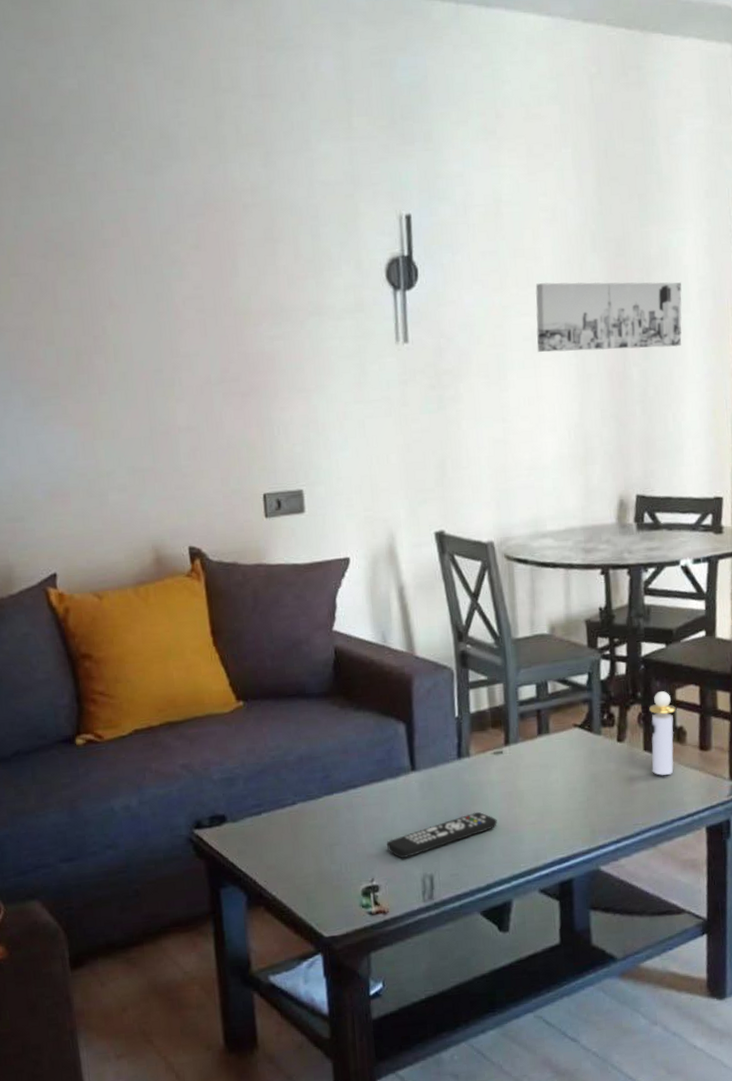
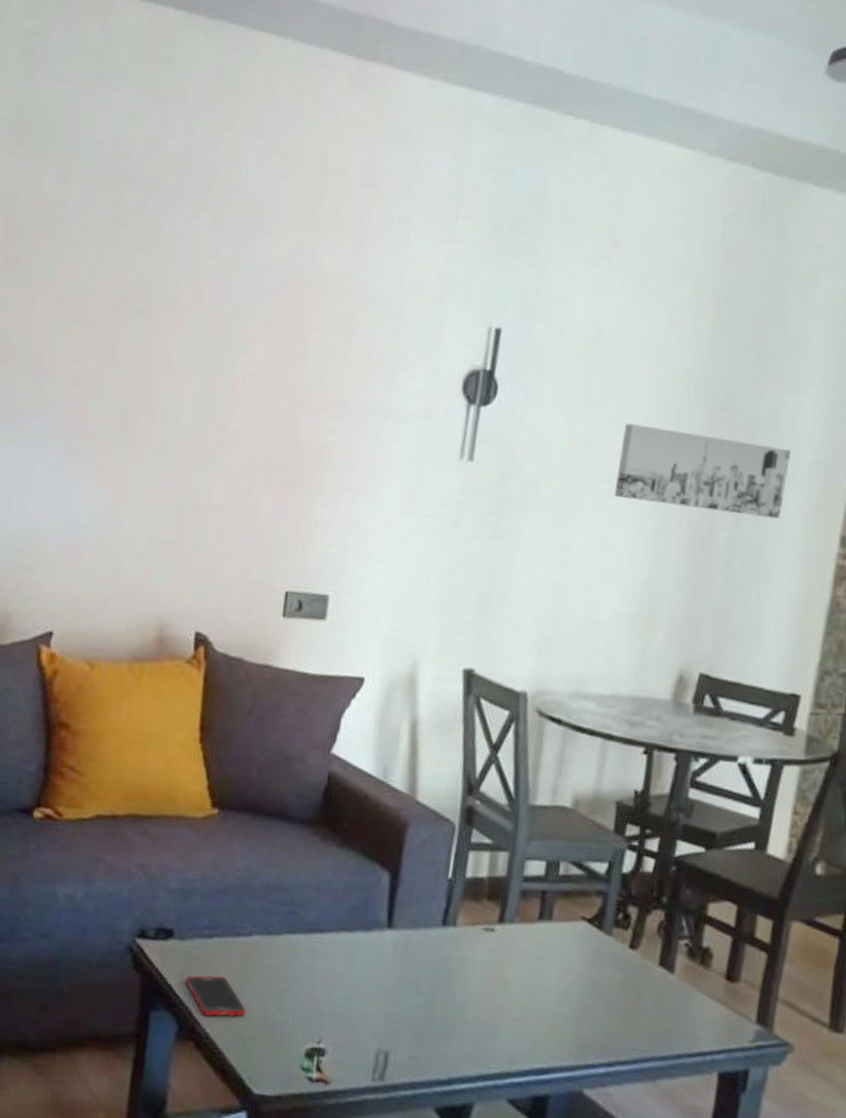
cell phone: none [245,845,304,882] -> present [186,975,246,1017]
remote control: present [386,811,497,858] -> none [343,991,474,1025]
perfume bottle: present [649,691,676,775] -> none [664,901,705,1001]

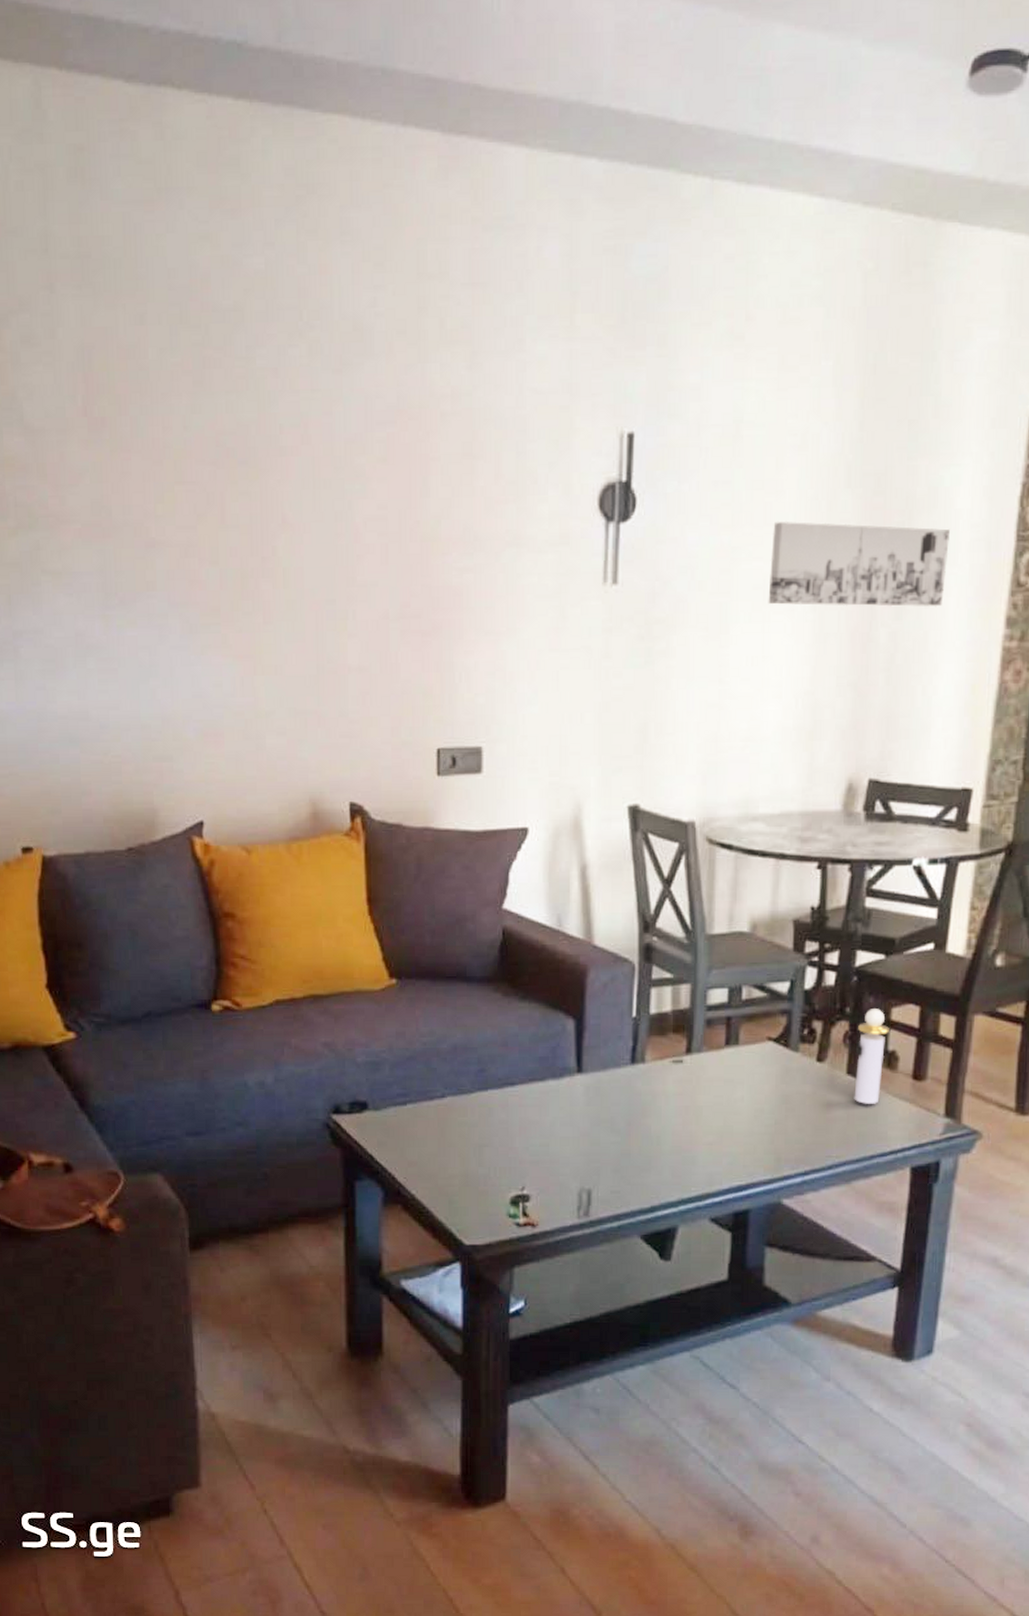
cell phone: present [186,975,246,1017] -> none [386,1140,448,1179]
perfume bottle: none [664,901,705,1001] -> present [854,1009,889,1104]

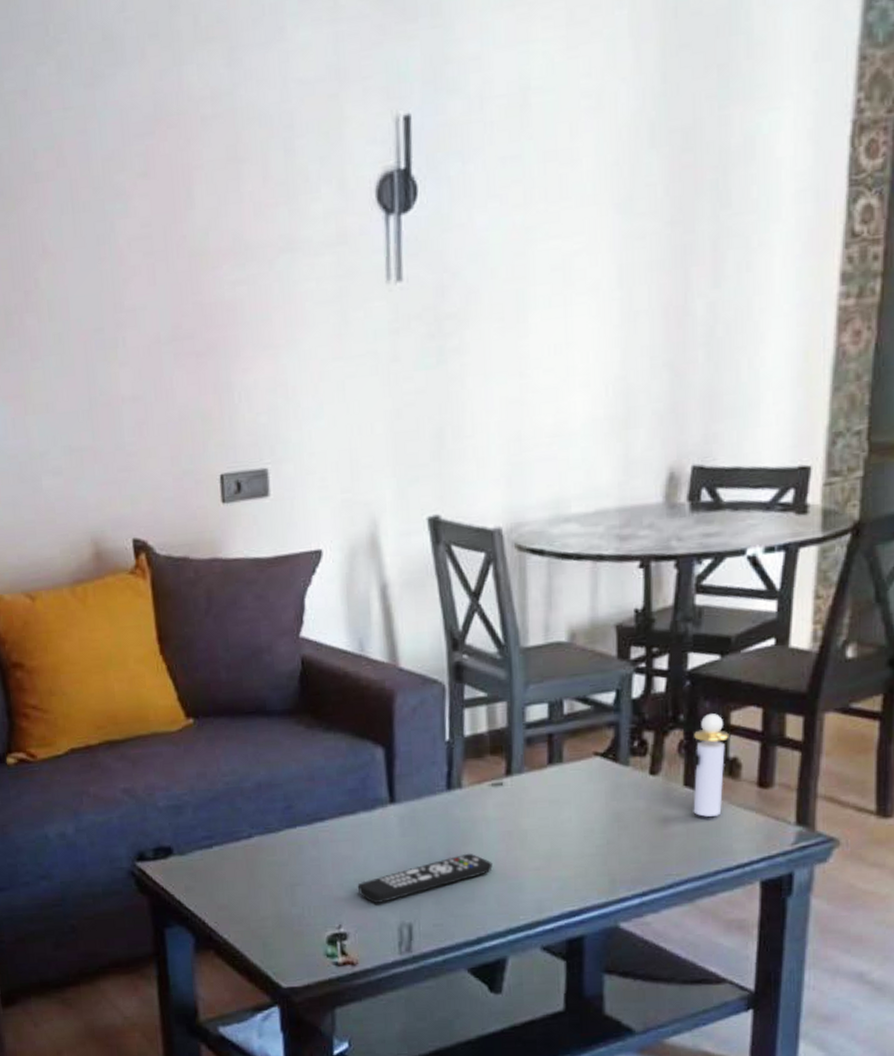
remote control: none [542,1125,669,1168] -> present [357,853,493,903]
wall art: present [768,522,950,607] -> none [569,182,771,285]

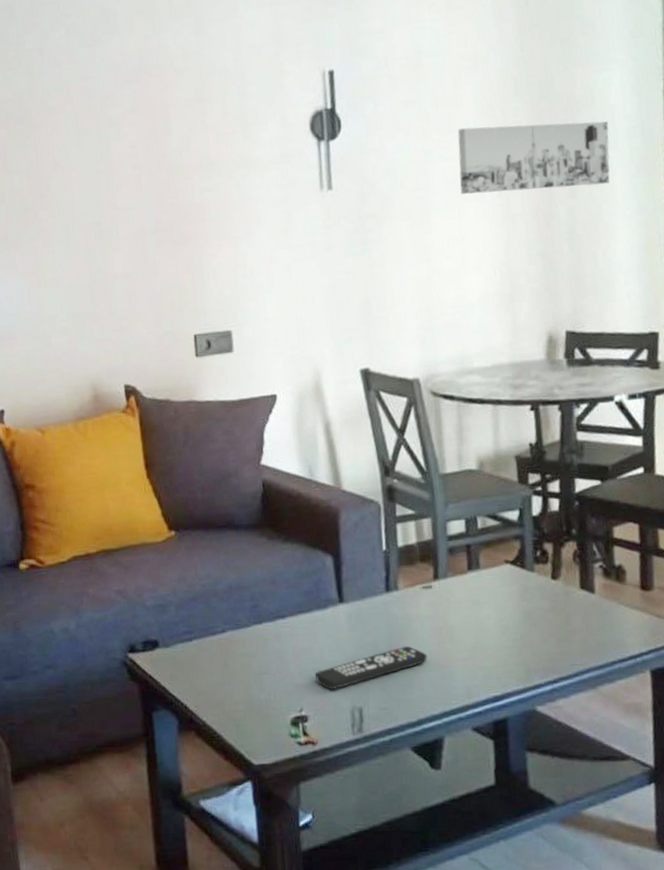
wall art: none [569,182,771,285] -> present [457,121,610,194]
perfume bottle: present [692,713,729,817] -> none [585,528,614,615]

